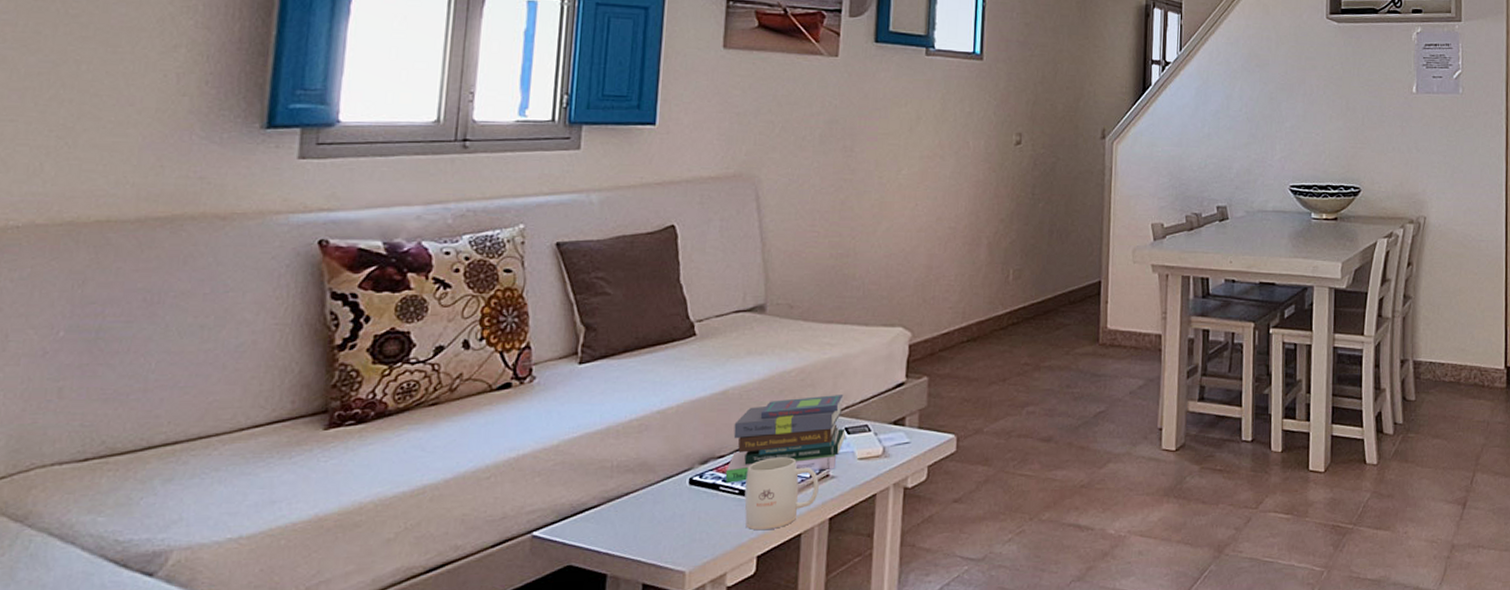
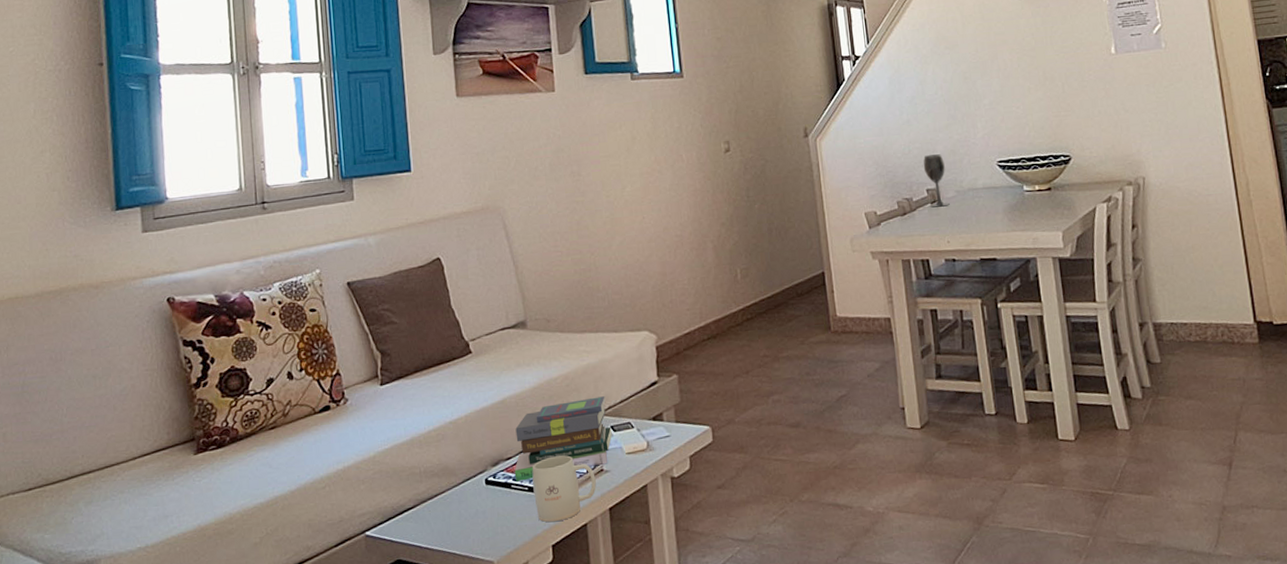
wine glass: none [1217,172,1238,226] -> present [923,154,950,208]

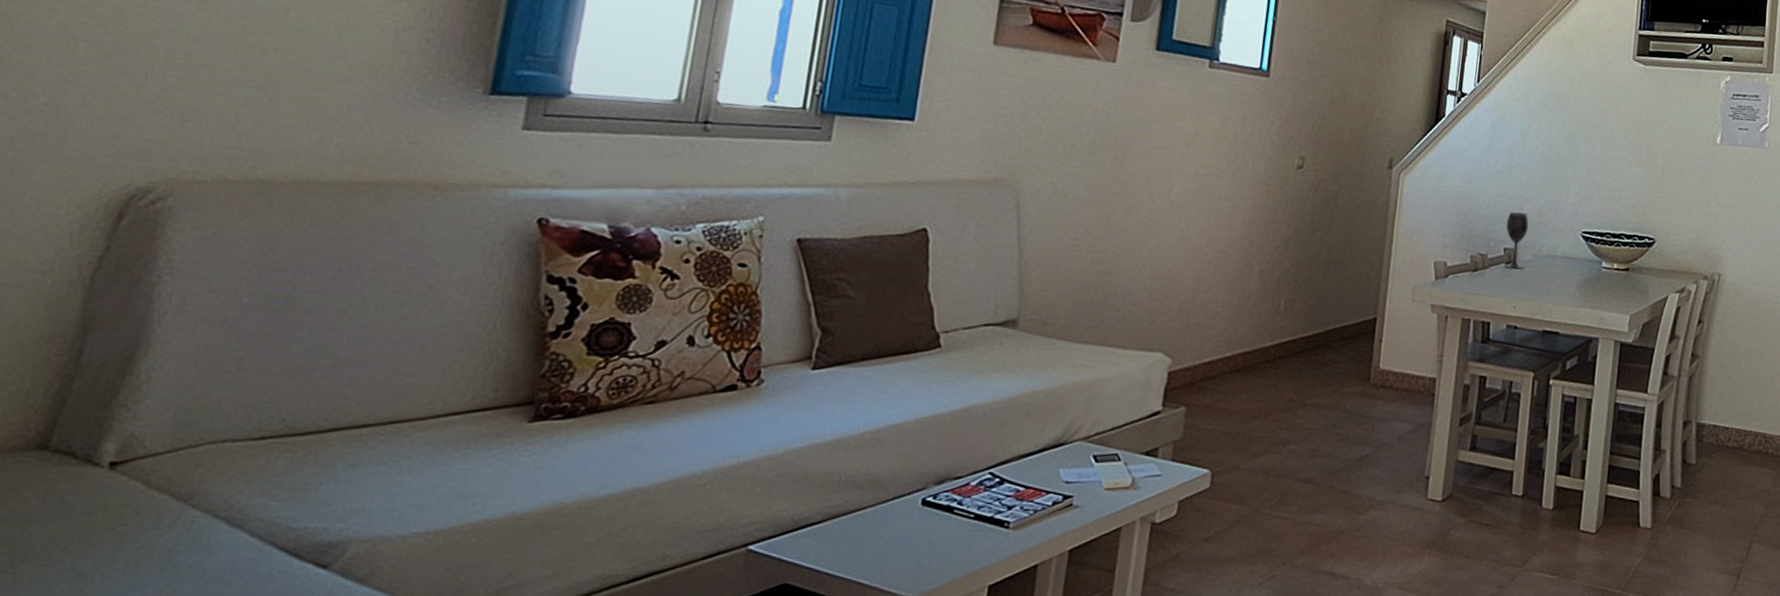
books: present [514,396,612,481] -> none [961,419,1095,506]
mug: present [532,455,596,523] -> none [978,482,1062,559]

